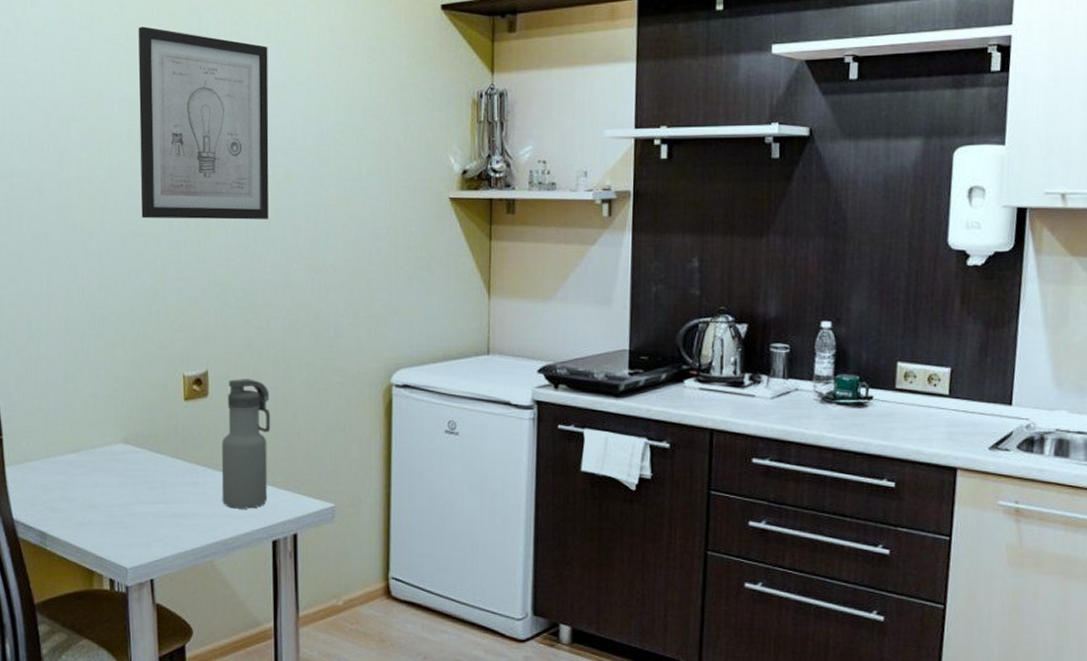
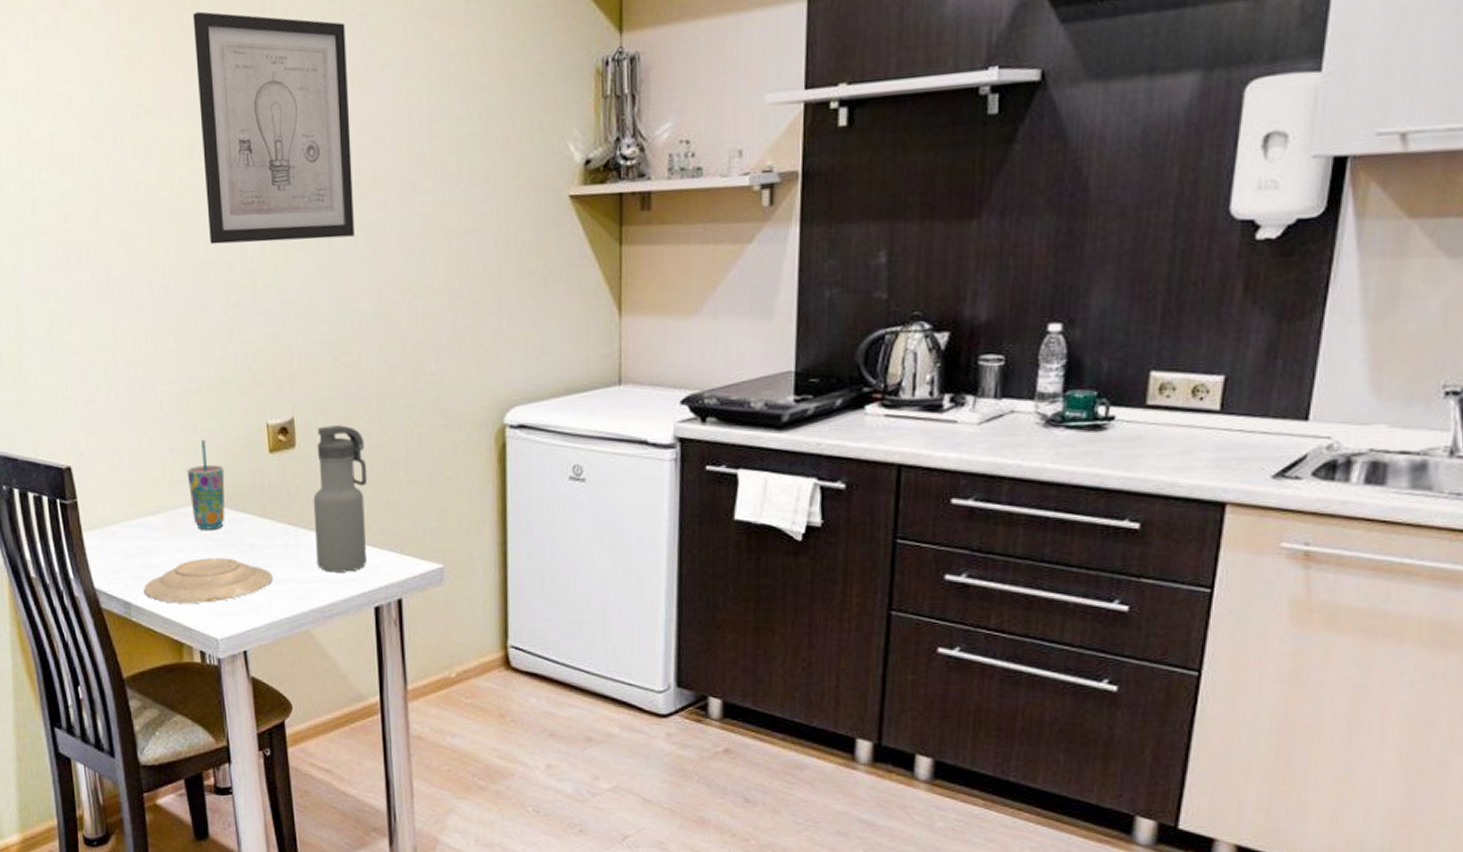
plate: none [59,493,182,534] -> present [143,558,273,603]
cup: none [107,387,142,468] -> present [186,440,225,530]

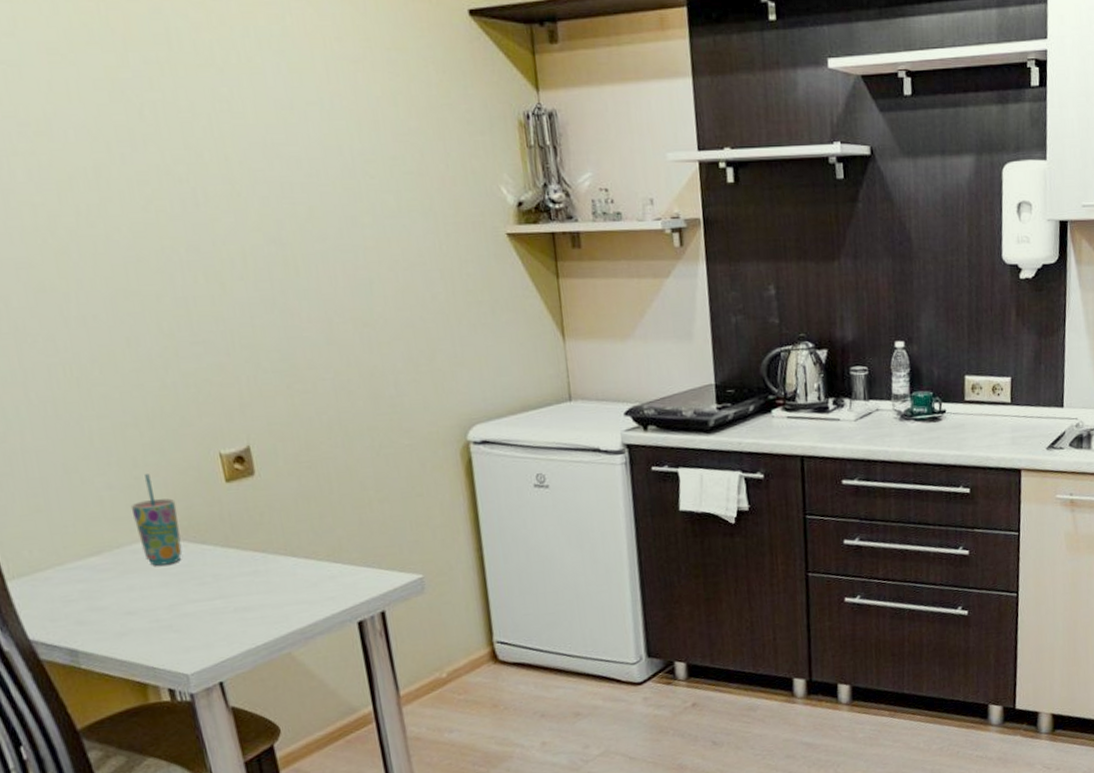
plate: present [143,558,273,603] -> none [91,591,245,645]
wall art: present [192,11,354,245] -> none [82,32,296,274]
water bottle: present [313,425,368,572] -> none [277,450,344,594]

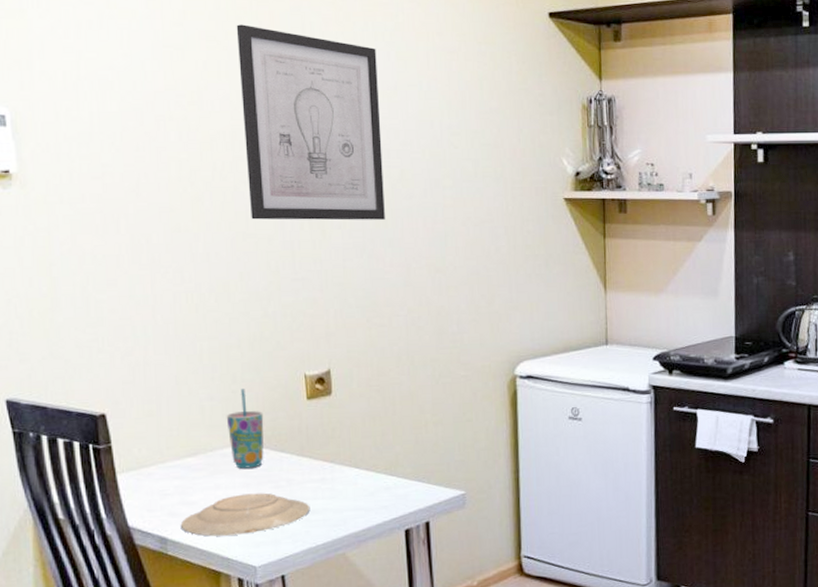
wall art: none [82,32,296,274] -> present [236,24,385,220]
plate: none [91,591,245,645] -> present [180,493,310,537]

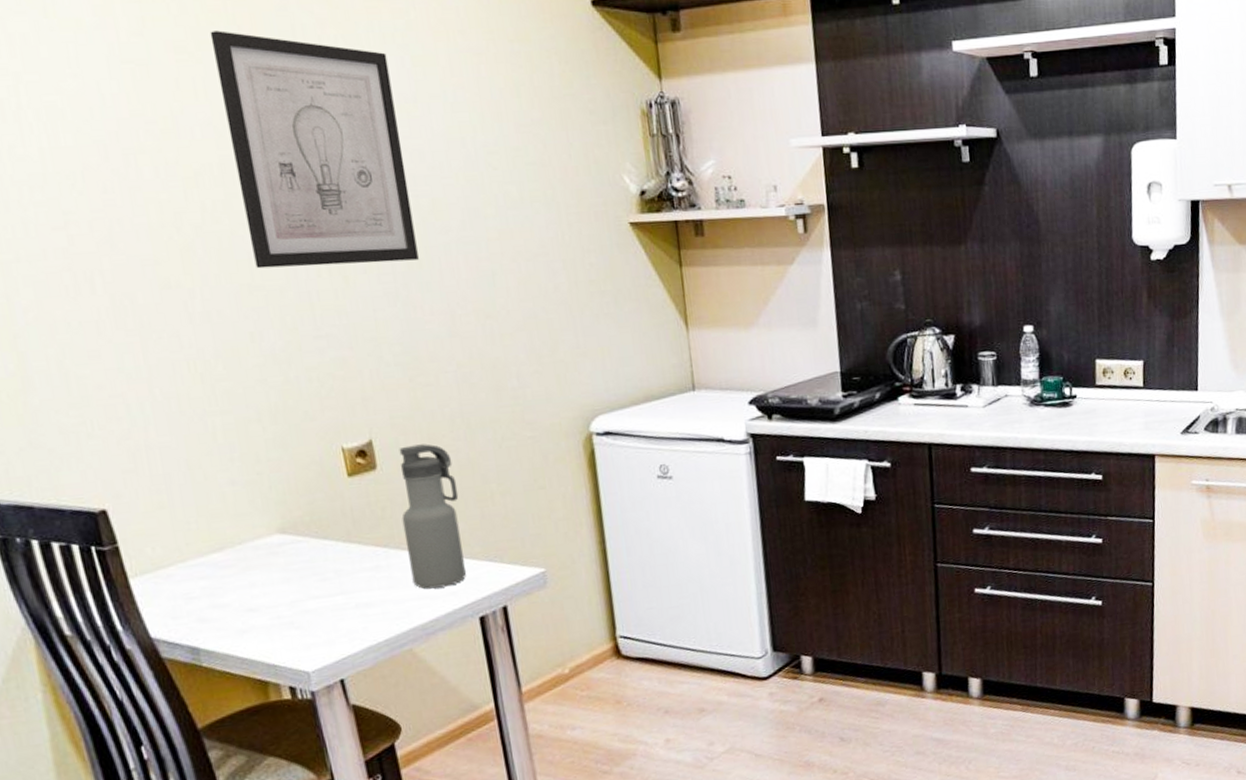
plate: present [180,493,310,537] -> none [213,587,366,642]
cup: present [226,389,264,469] -> none [253,469,305,562]
water bottle: none [348,376,398,502] -> present [399,444,466,589]

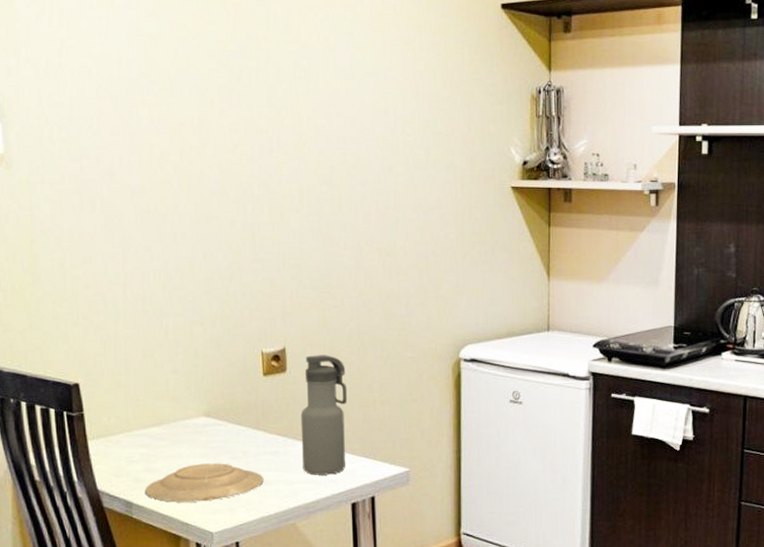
wall art: present [210,30,419,269] -> none [205,14,340,205]
plate: none [213,587,366,642] -> present [144,463,264,502]

